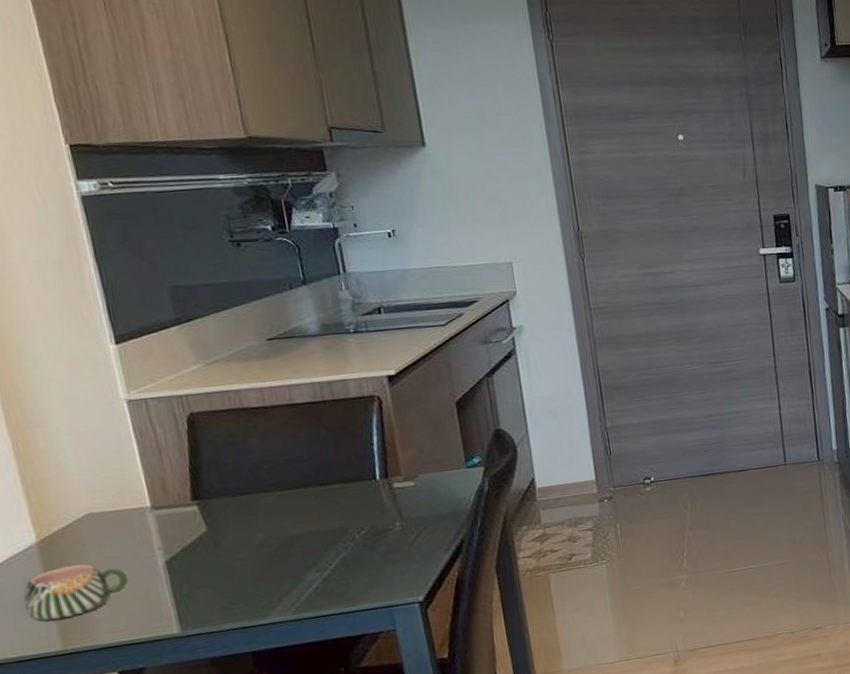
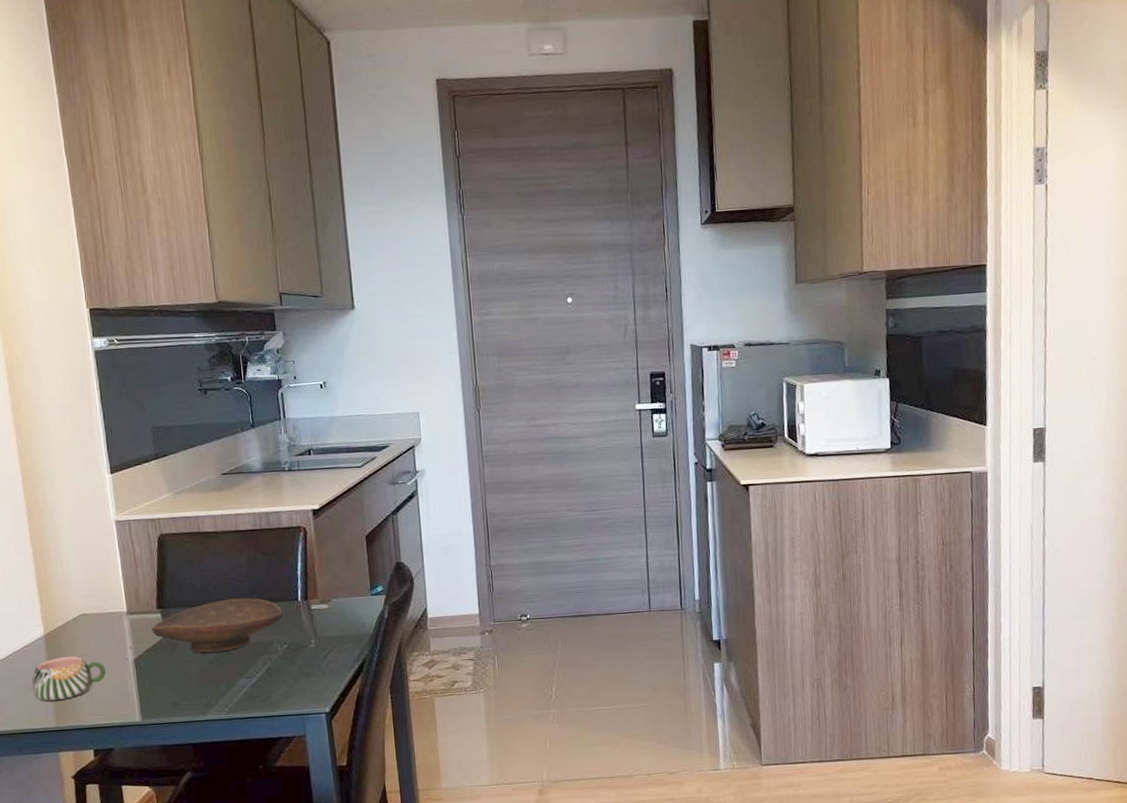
decorative bowl: none [186,479,359,548] -> present [151,598,283,653]

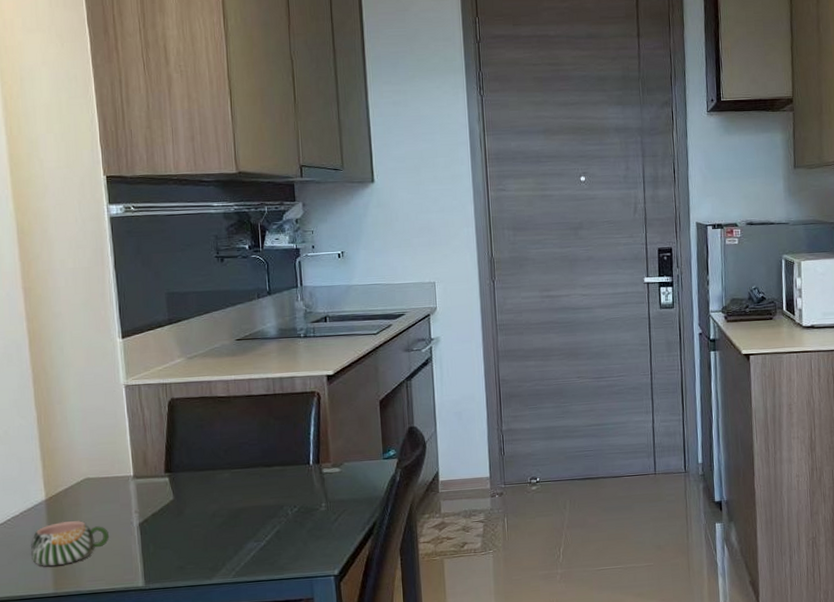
decorative bowl: present [151,598,283,653] -> none [158,462,294,516]

